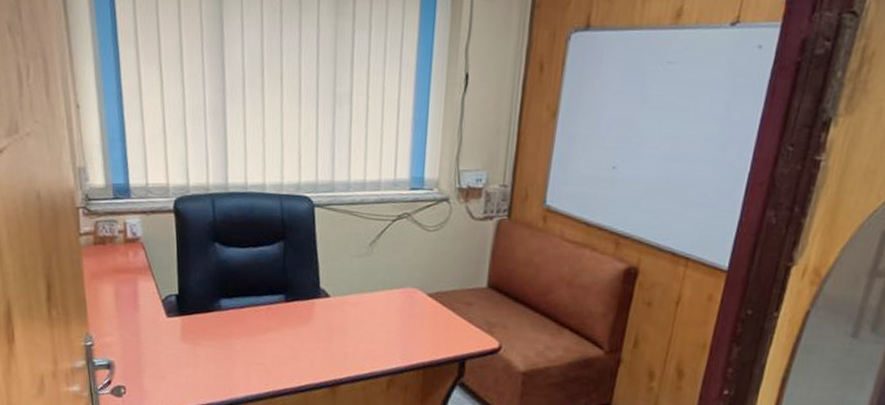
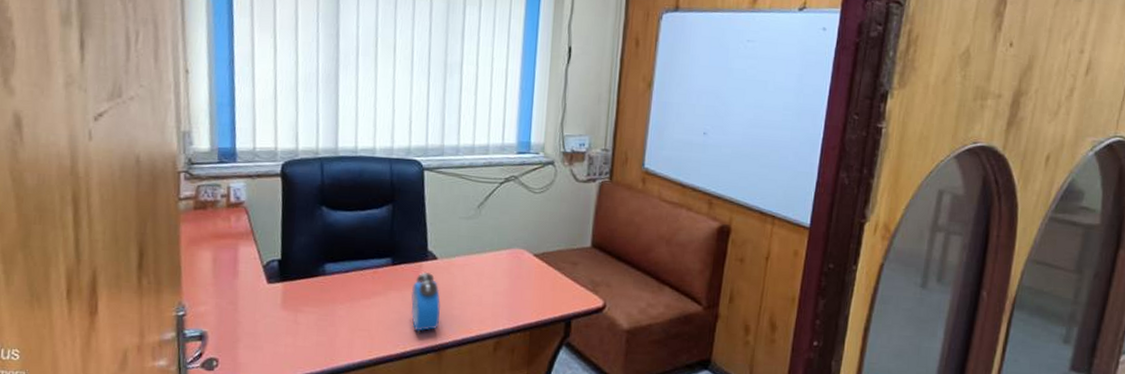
alarm clock: none [304,309,334,370] -> present [411,271,440,334]

